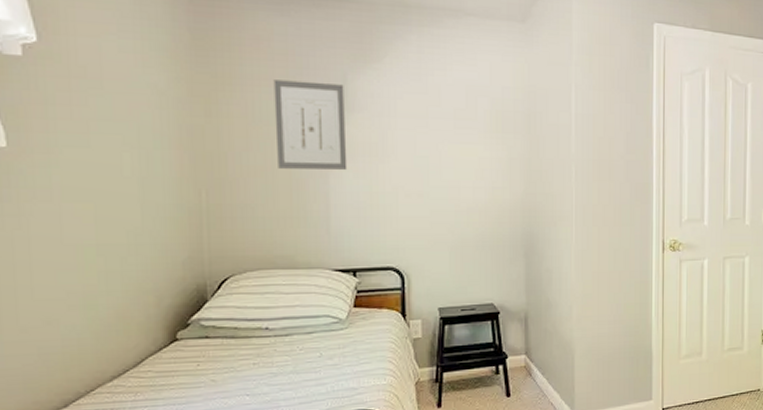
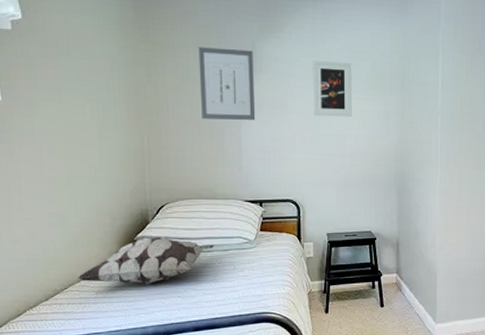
decorative pillow: none [108,318,295,381] -> present [77,237,215,285]
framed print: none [419,97,468,165] -> present [313,61,352,117]

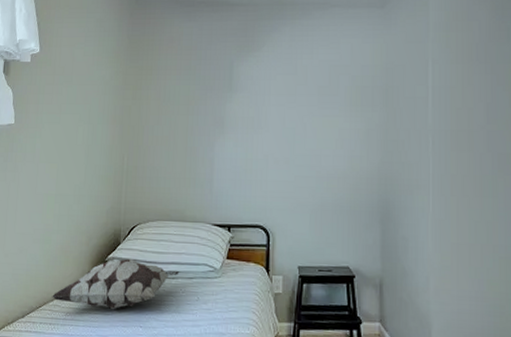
wall art: present [198,47,256,120] -> none [178,69,231,139]
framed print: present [313,61,352,117] -> none [288,78,330,136]

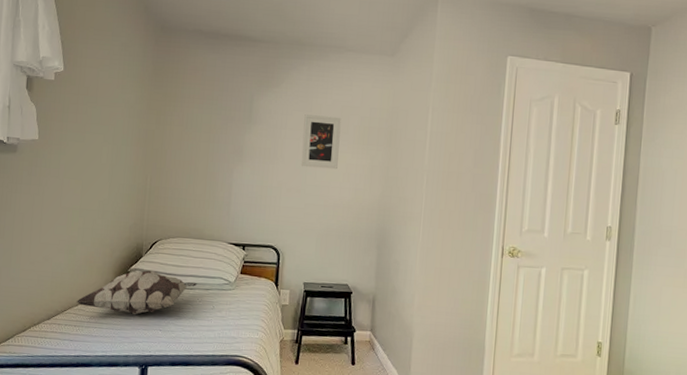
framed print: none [288,78,330,136] -> present [301,114,341,170]

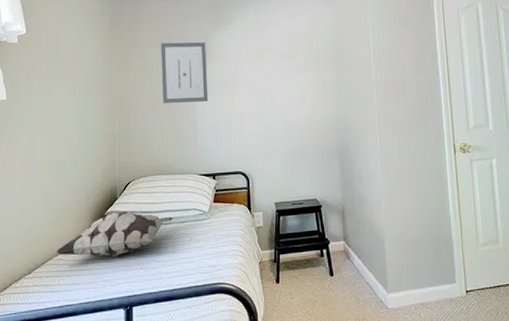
wall art: none [199,99,251,167] -> present [161,42,209,103]
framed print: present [301,114,341,170] -> none [257,45,293,94]

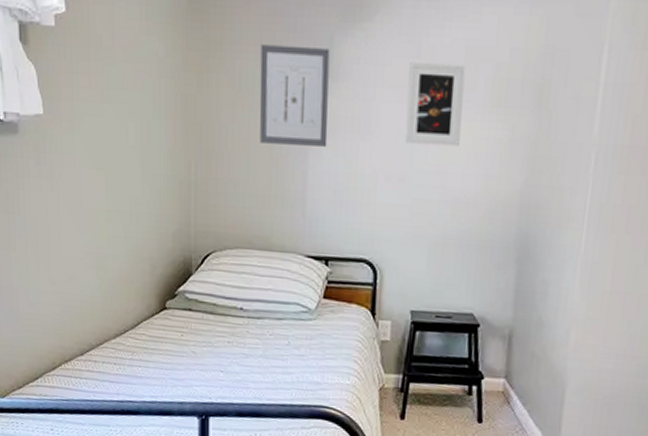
decorative pillow: present [55,211,173,258] -> none [113,293,266,352]
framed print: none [257,45,293,94] -> present [405,63,466,147]

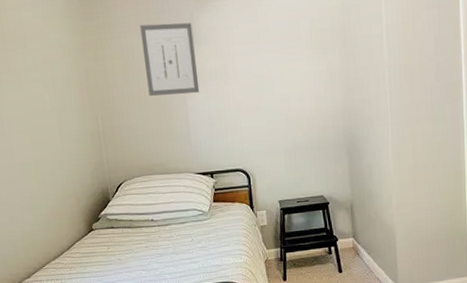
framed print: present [405,63,466,147] -> none [251,23,294,83]

